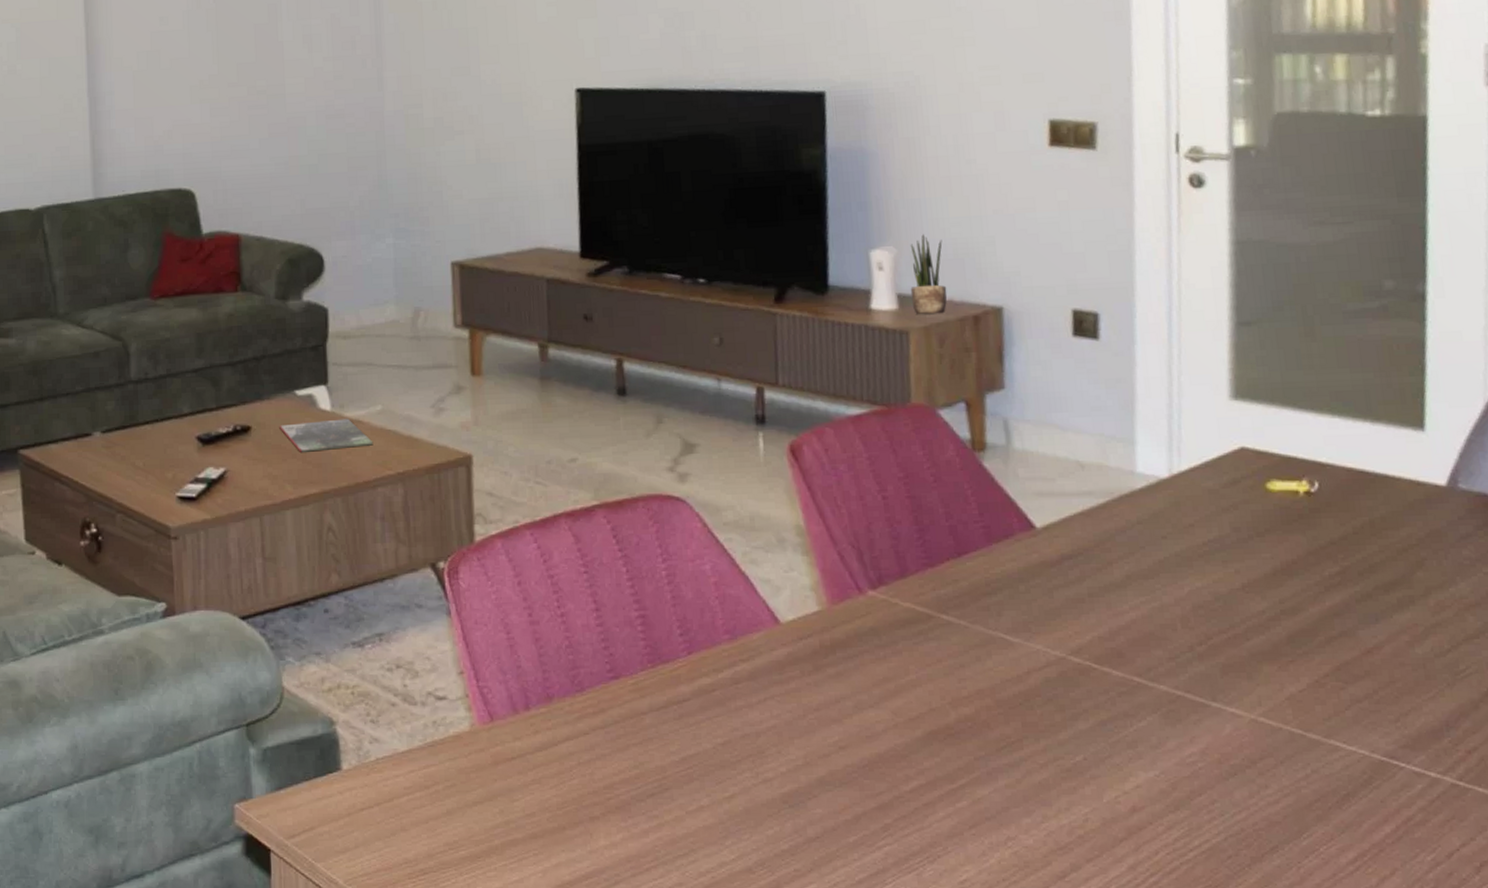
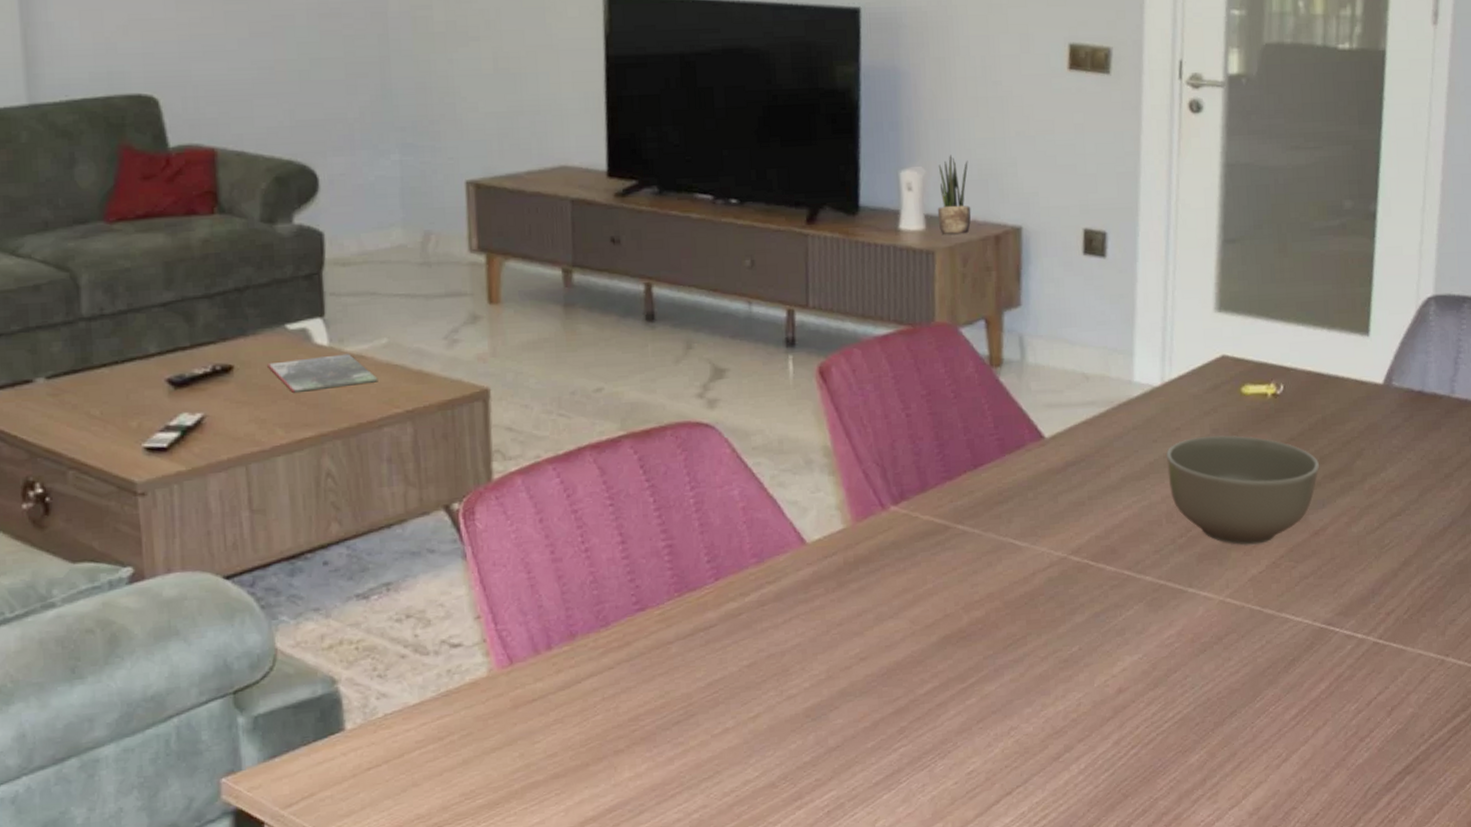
bowl: none [1178,534,1370,659] -> present [1166,434,1320,545]

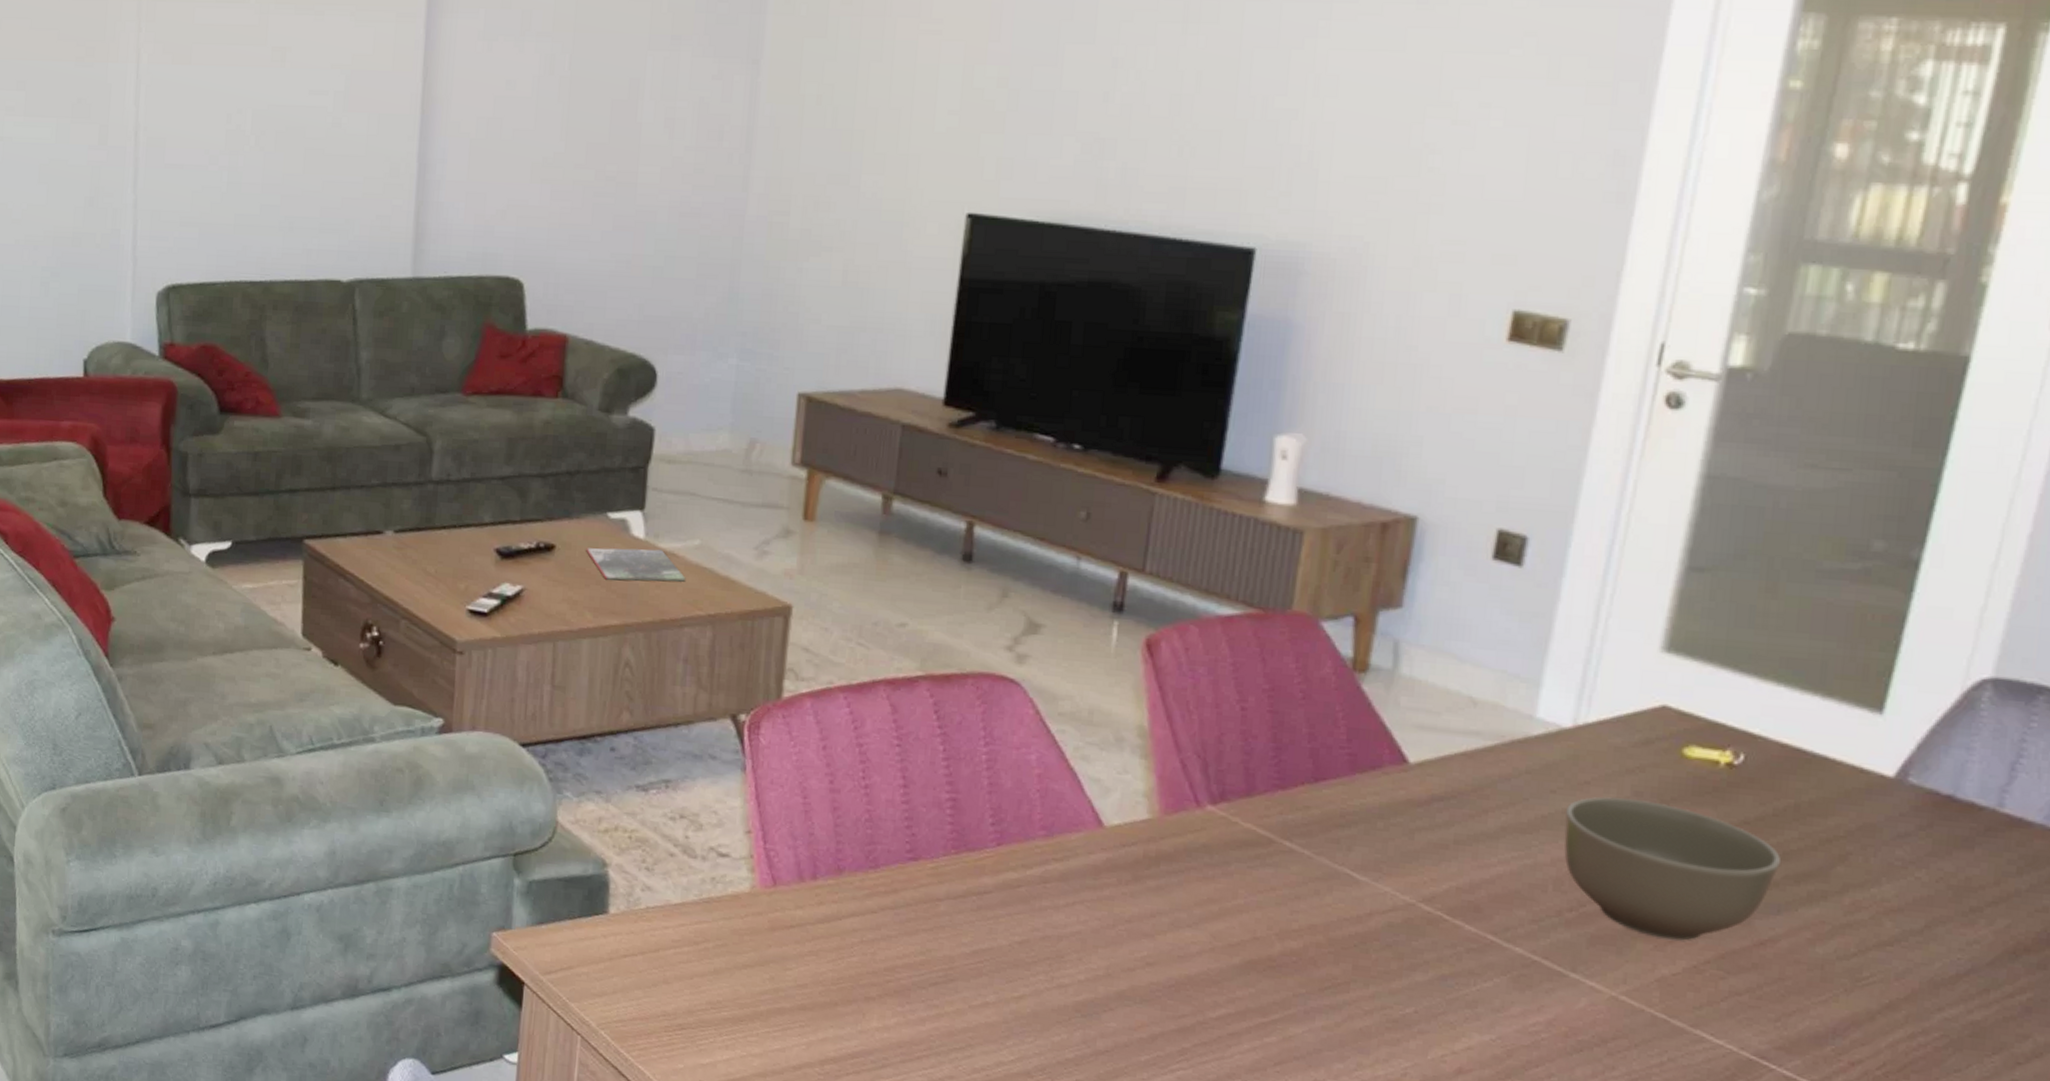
potted plant: present [937,155,971,235] -> none [1313,424,1361,517]

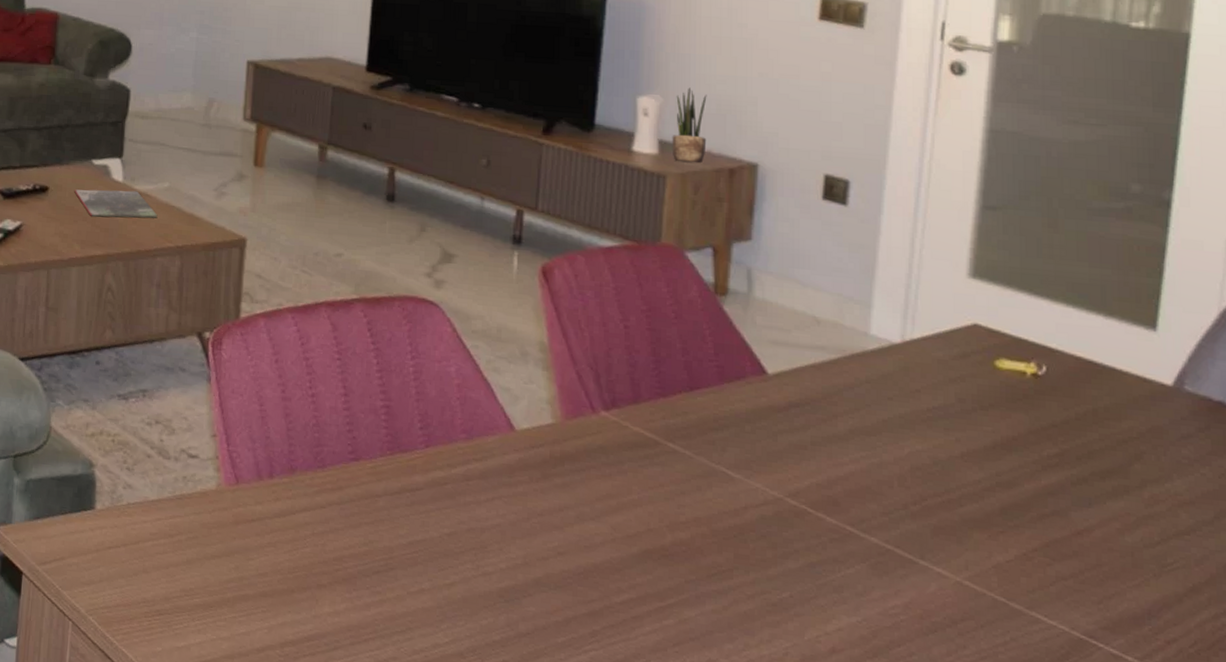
potted plant: none [1313,424,1361,517] -> present [672,87,707,164]
bowl: present [1564,797,1782,941] -> none [903,403,1088,531]

